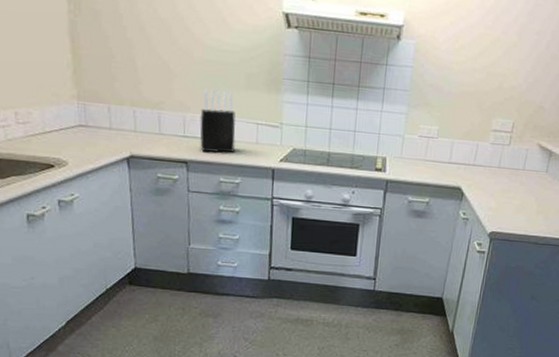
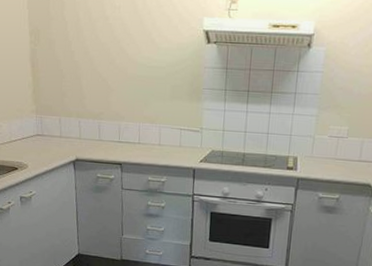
knife block: present [200,88,237,154] -> none [132,100,163,156]

